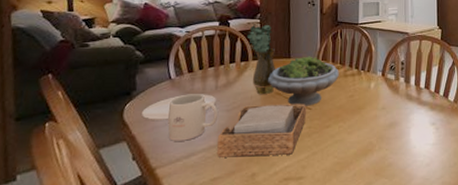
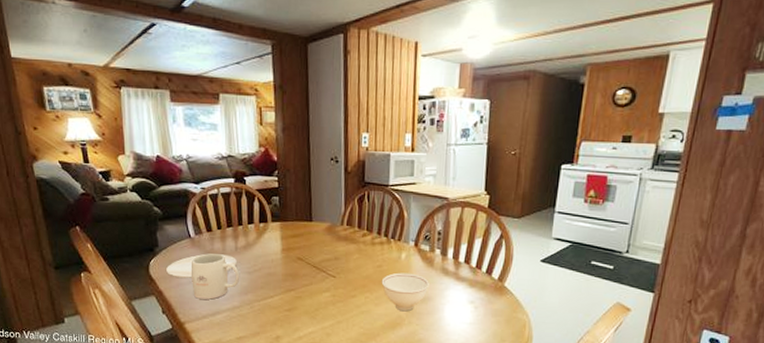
napkin holder: present [217,104,306,157] -> none [241,269,330,321]
vase: present [246,23,276,94] -> none [264,180,297,258]
planter: present [268,56,339,106] -> none [289,220,366,274]
bowl: none [353,101,396,138] -> present [381,272,429,312]

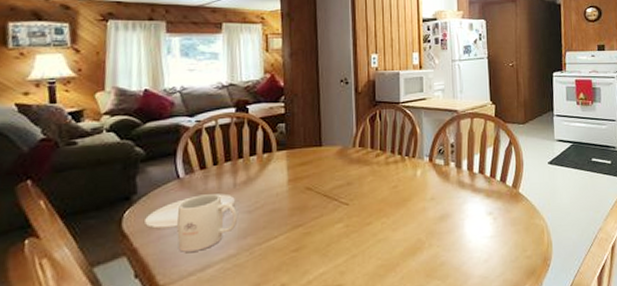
bowl: present [381,272,429,312] -> none [398,190,447,234]

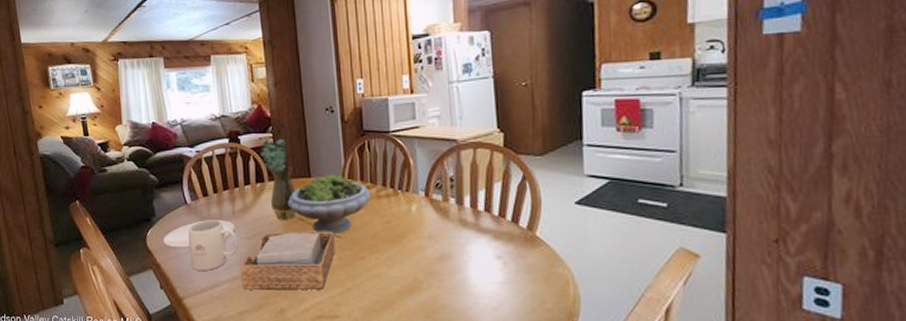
napkin holder: none [238,198,342,268] -> present [241,231,335,290]
vase: none [269,106,306,190] -> present [259,137,296,219]
planter: none [296,142,380,201] -> present [288,174,371,234]

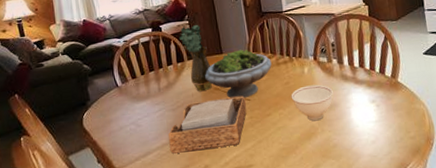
plate: present [163,220,235,249] -> none [98,96,161,127]
mug: present [188,220,239,270] -> none [120,97,166,143]
bowl: none [392,227,447,273] -> present [291,84,333,121]

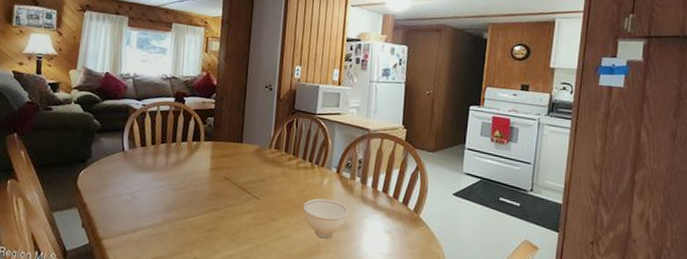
napkin holder: present [168,95,247,154] -> none [161,186,254,244]
vase: present [178,23,212,91] -> none [200,102,228,178]
planter: present [205,49,272,98] -> none [217,142,292,196]

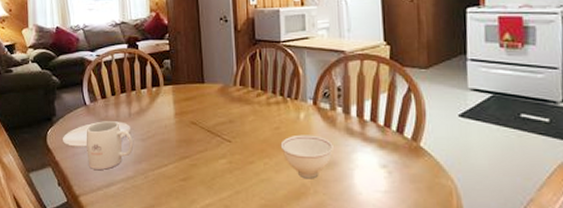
plate: none [94,168,166,193] -> present [63,121,130,148]
mug: none [117,168,167,215] -> present [86,121,134,170]

